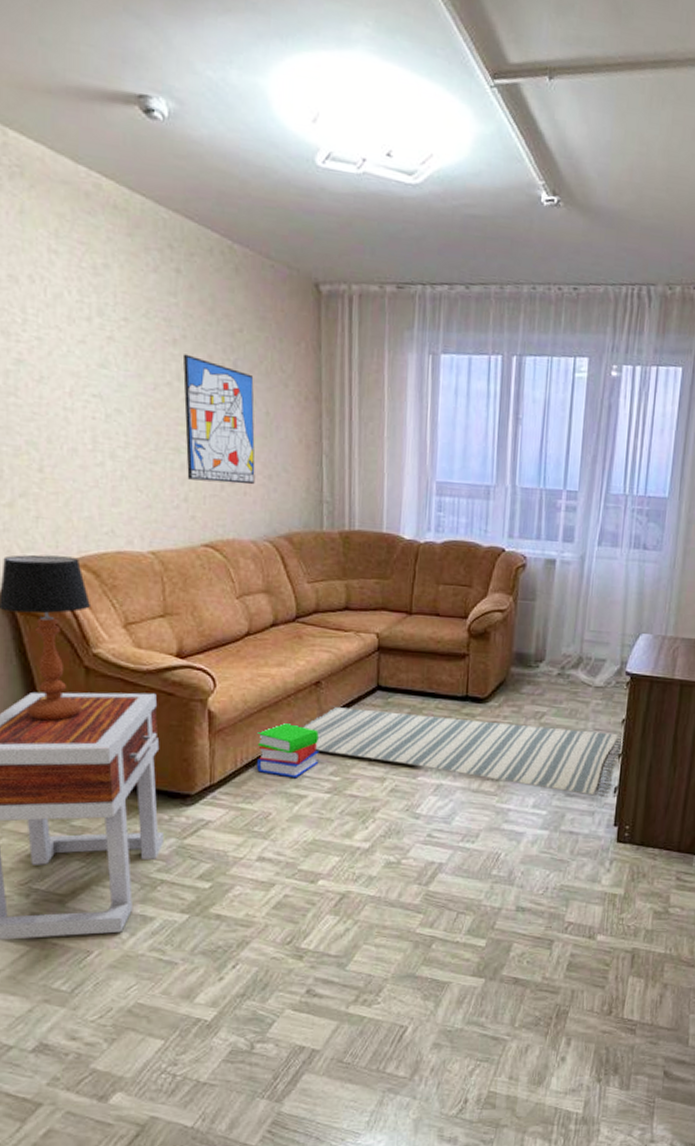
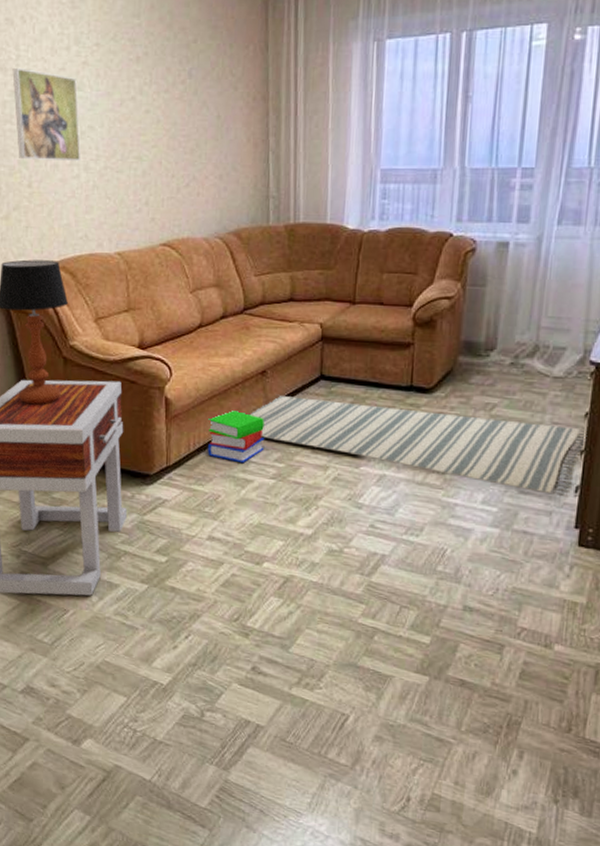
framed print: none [17,333,105,448] -> present [12,67,80,162]
wall art: present [182,354,255,485] -> none [144,69,208,186]

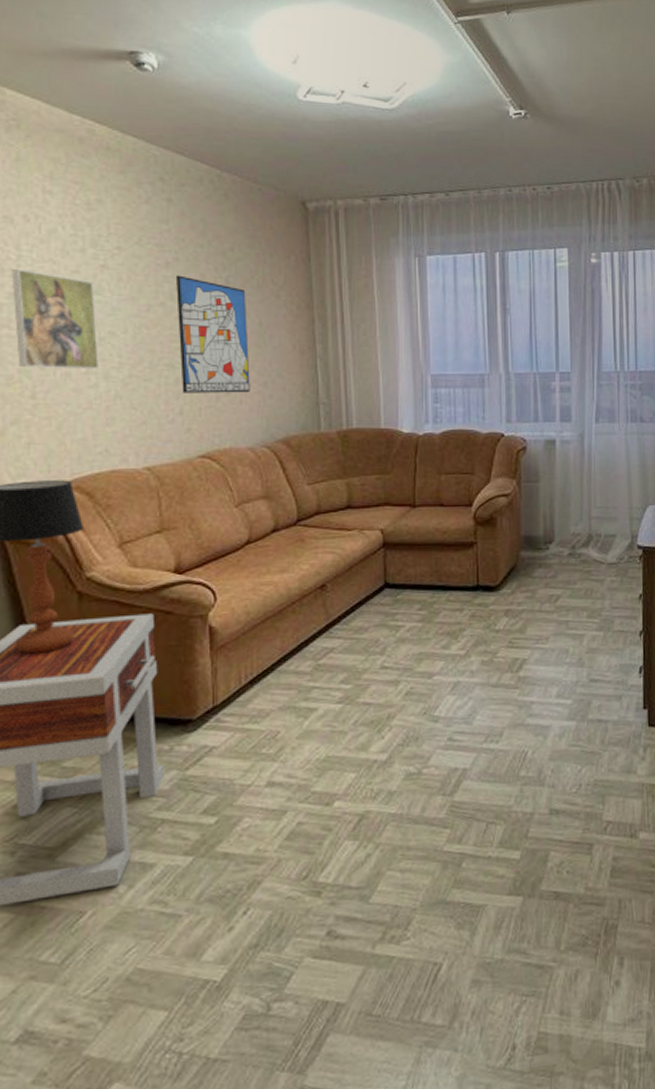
wall art: none [144,69,208,186] -> present [175,275,250,393]
rug: present [208,396,588,497] -> none [262,609,644,679]
book: present [208,411,265,464] -> none [262,632,328,691]

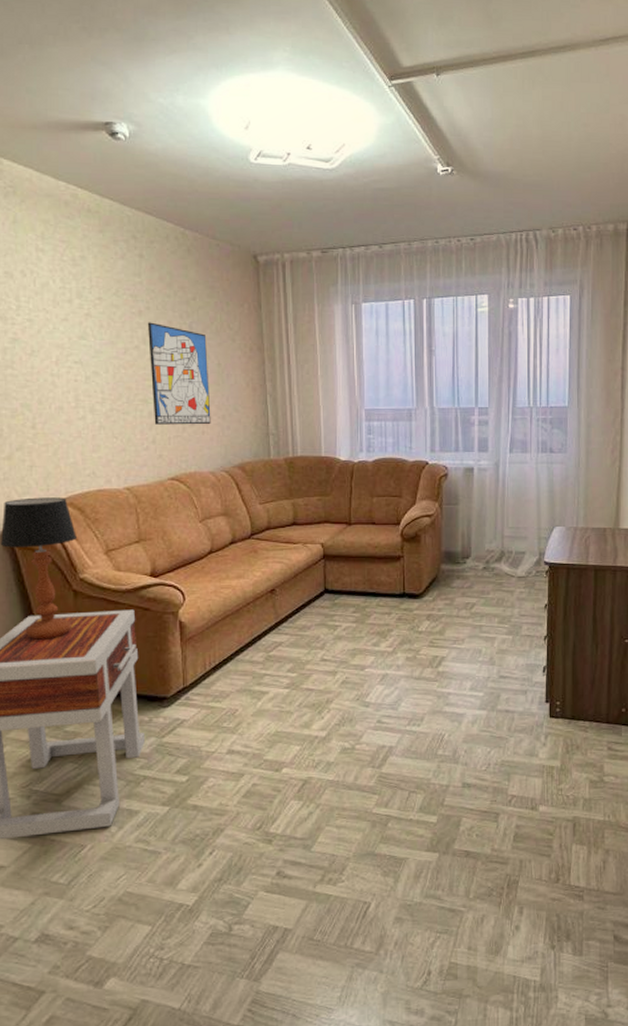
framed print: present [11,268,99,370] -> none [13,317,85,404]

